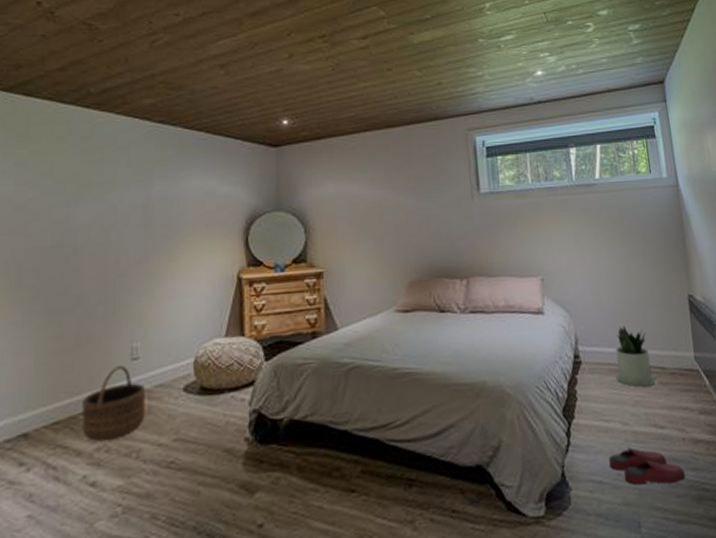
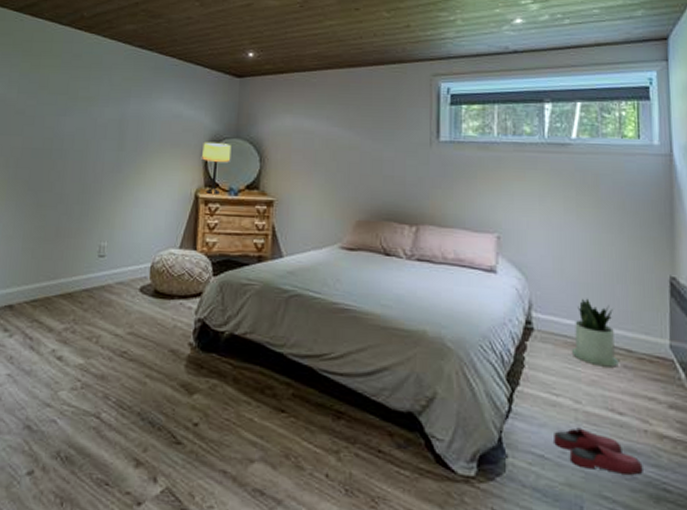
basket: present [82,365,146,441] -> none [54,260,109,323]
table lamp: none [242,217,274,275] -> present [202,142,232,196]

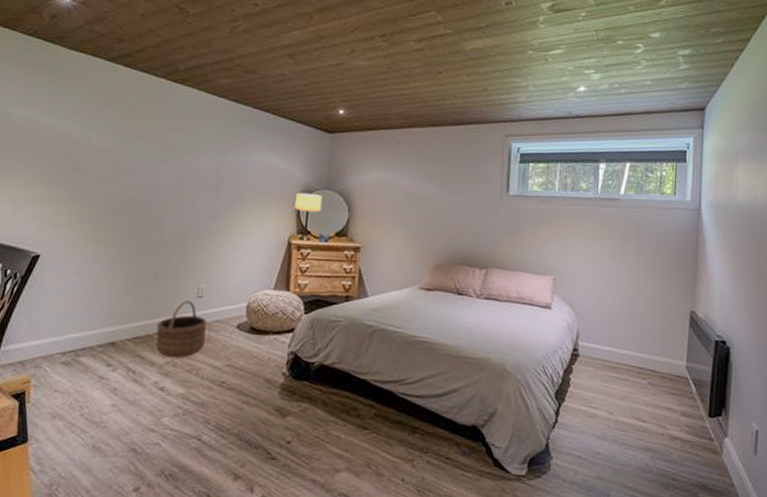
basket: none [54,260,109,323] -> present [156,300,208,357]
slippers: present [554,427,643,475] -> none [590,433,658,469]
planter: present [571,298,620,367] -> none [608,329,646,385]

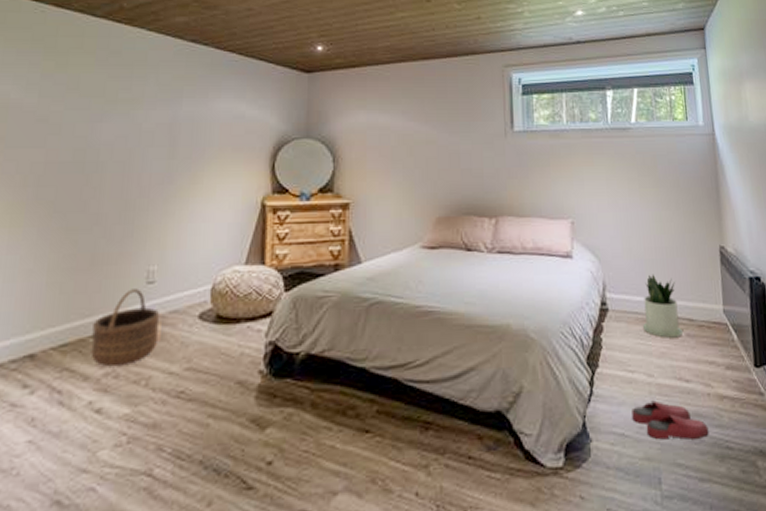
table lamp: present [295,192,322,242] -> none [268,143,302,202]
slippers: none [590,433,658,469] -> present [631,400,709,440]
planter: none [608,329,646,385] -> present [642,274,684,338]

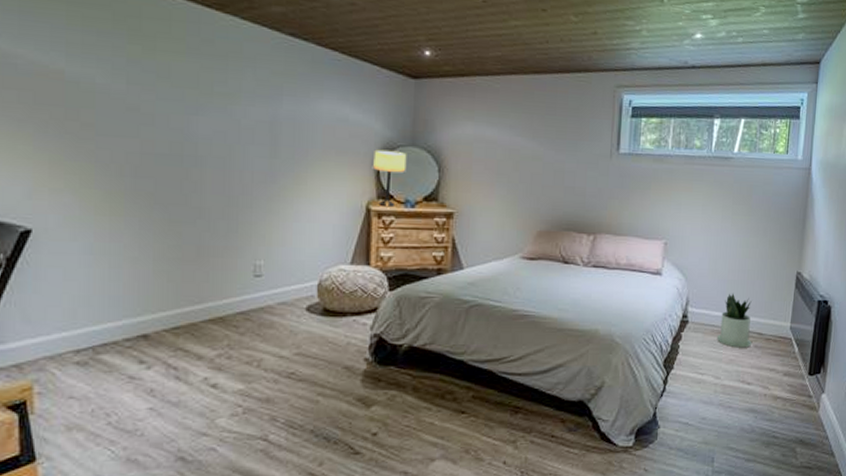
basket: present [90,288,160,366] -> none [203,281,269,348]
table lamp: none [268,143,302,202] -> present [373,150,407,208]
slippers: present [631,400,709,440] -> none [697,398,760,429]

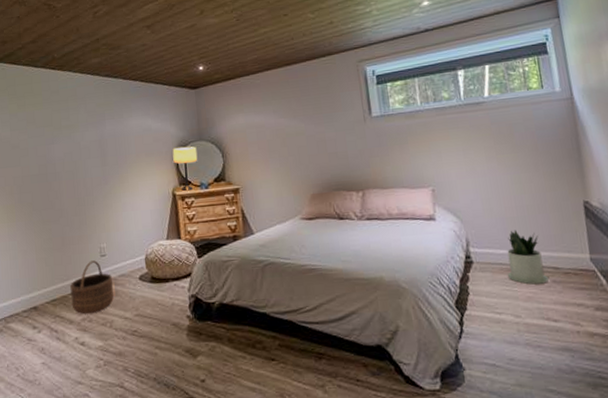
basket: none [203,281,269,348] -> present [70,260,114,314]

